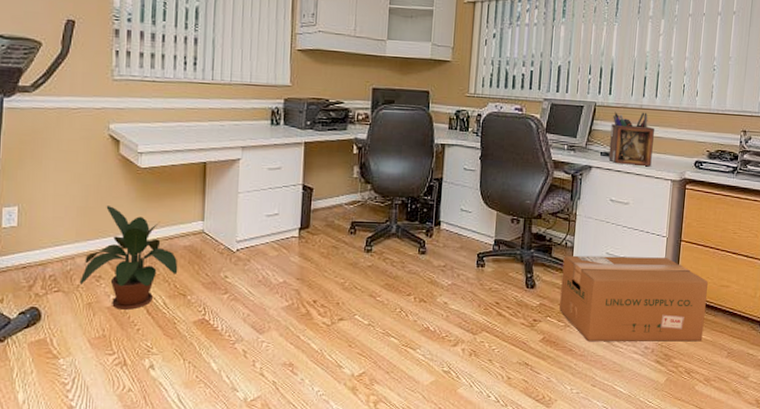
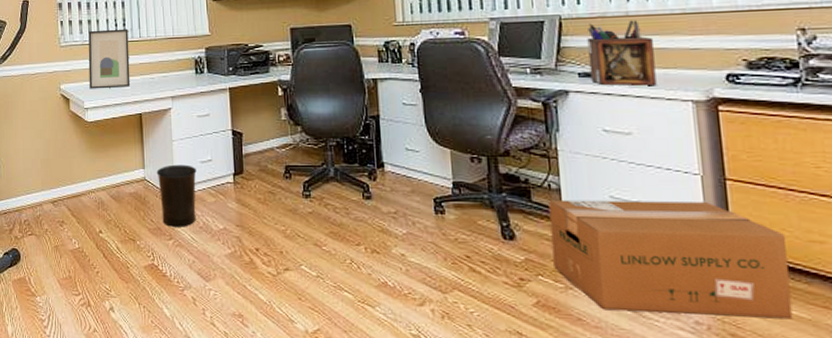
potted plant: present [79,206,178,310] -> none [47,157,126,253]
picture frame: none [146,65,201,133] -> present [88,28,131,89]
waste bin: none [217,217,261,281] -> present [156,164,197,227]

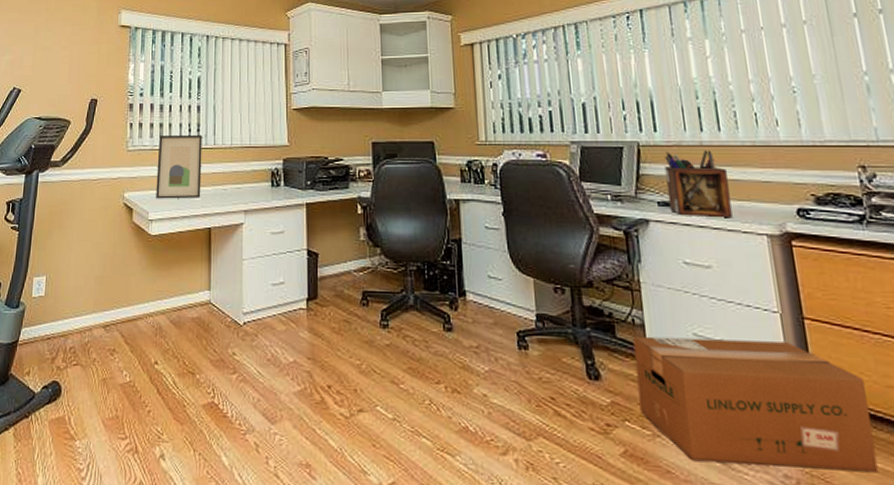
waste bin: present [156,164,197,227] -> none [223,286,267,359]

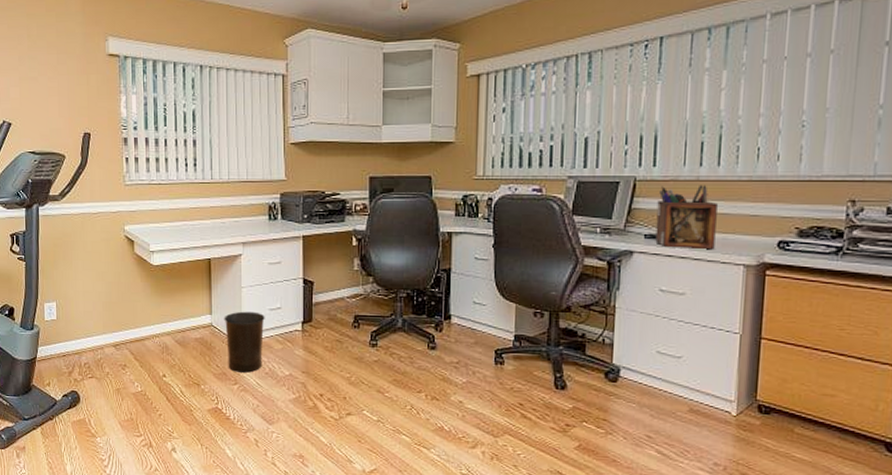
picture frame: present [156,134,204,199] -> none [155,169,201,232]
waste bin: none [223,286,267,359] -> present [224,311,265,373]
box: present [633,335,879,473] -> none [598,353,804,462]

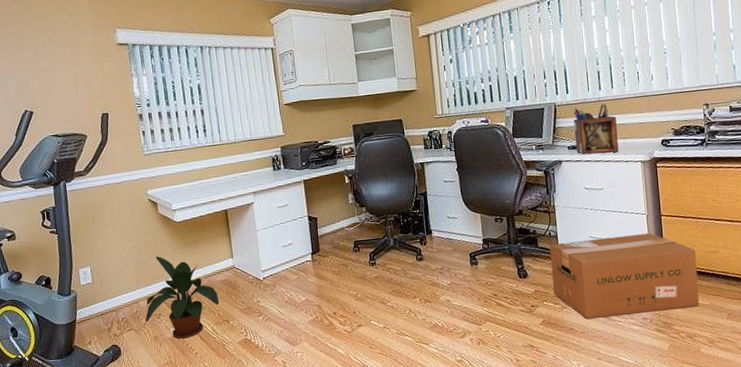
potted plant: none [109,301,191,396] -> present [145,256,220,339]
waste bin: present [224,311,265,373] -> none [244,250,282,305]
box: none [598,353,804,462] -> present [549,233,700,320]

